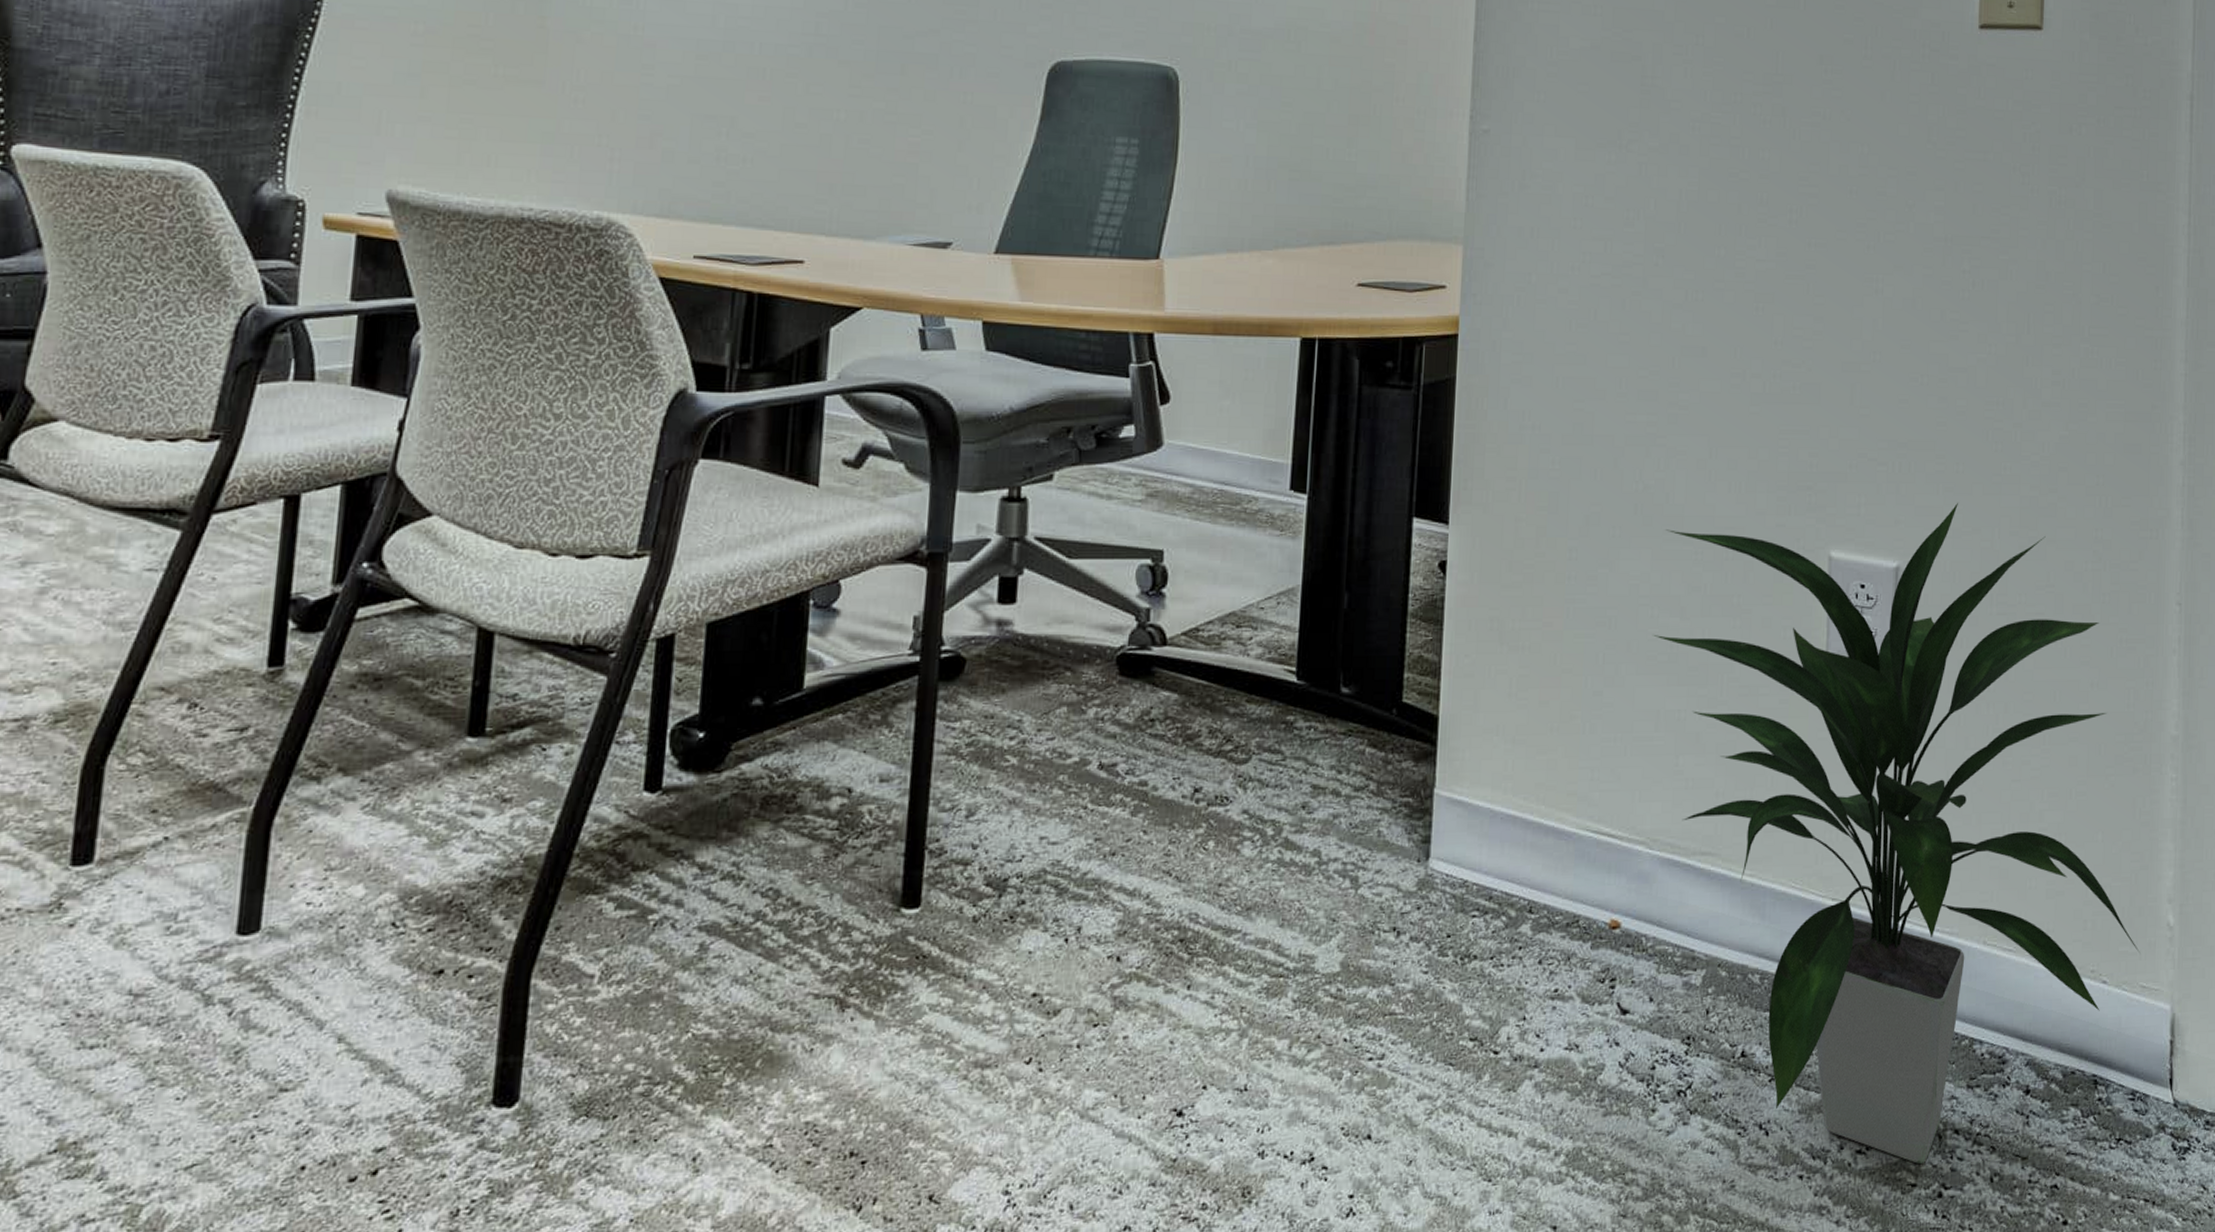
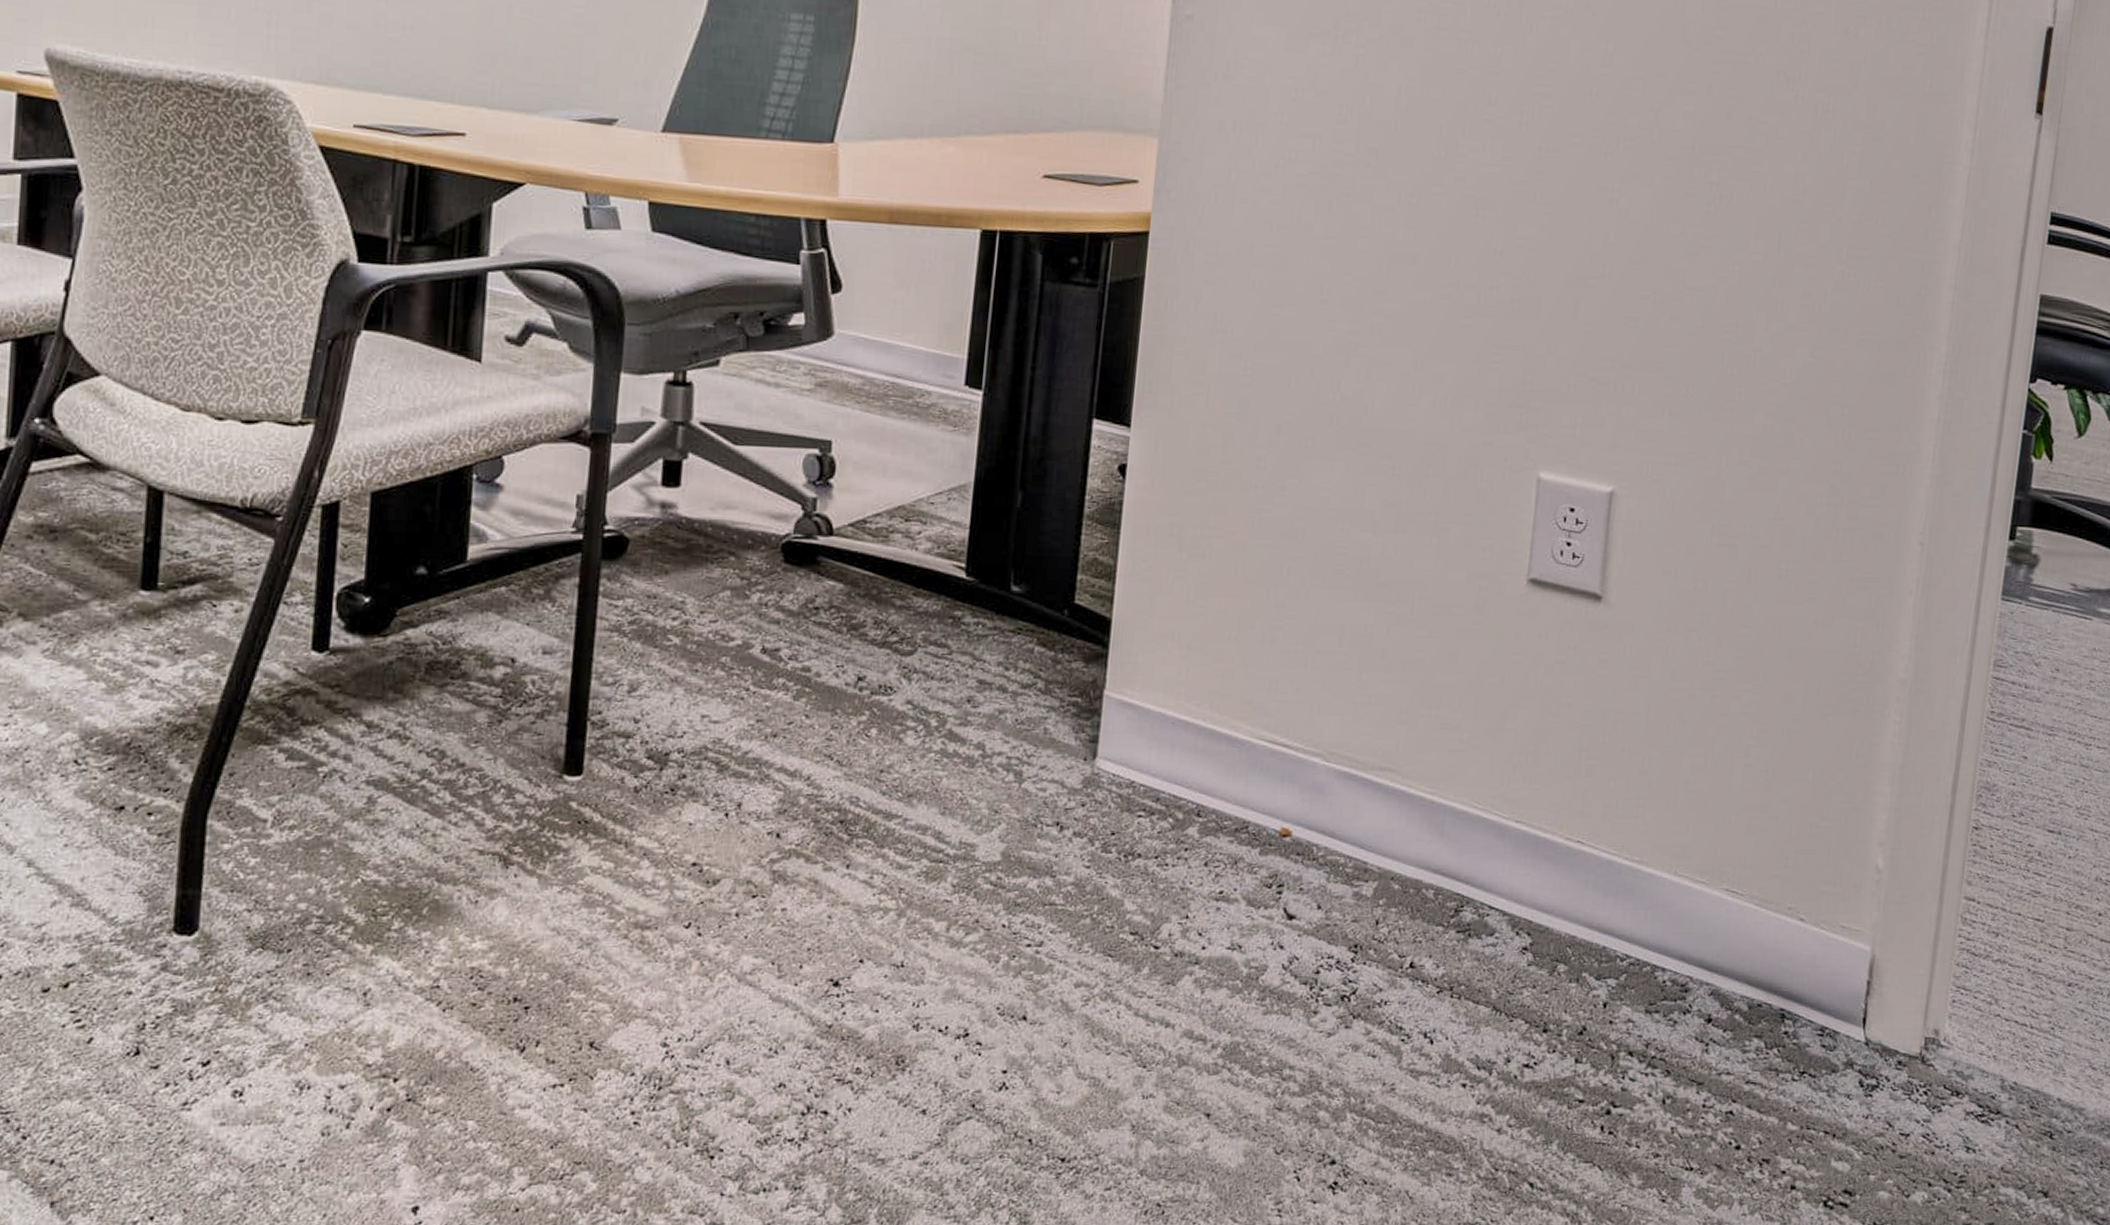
indoor plant: present [1653,502,2141,1164] -> none [1342,427,1844,1081]

